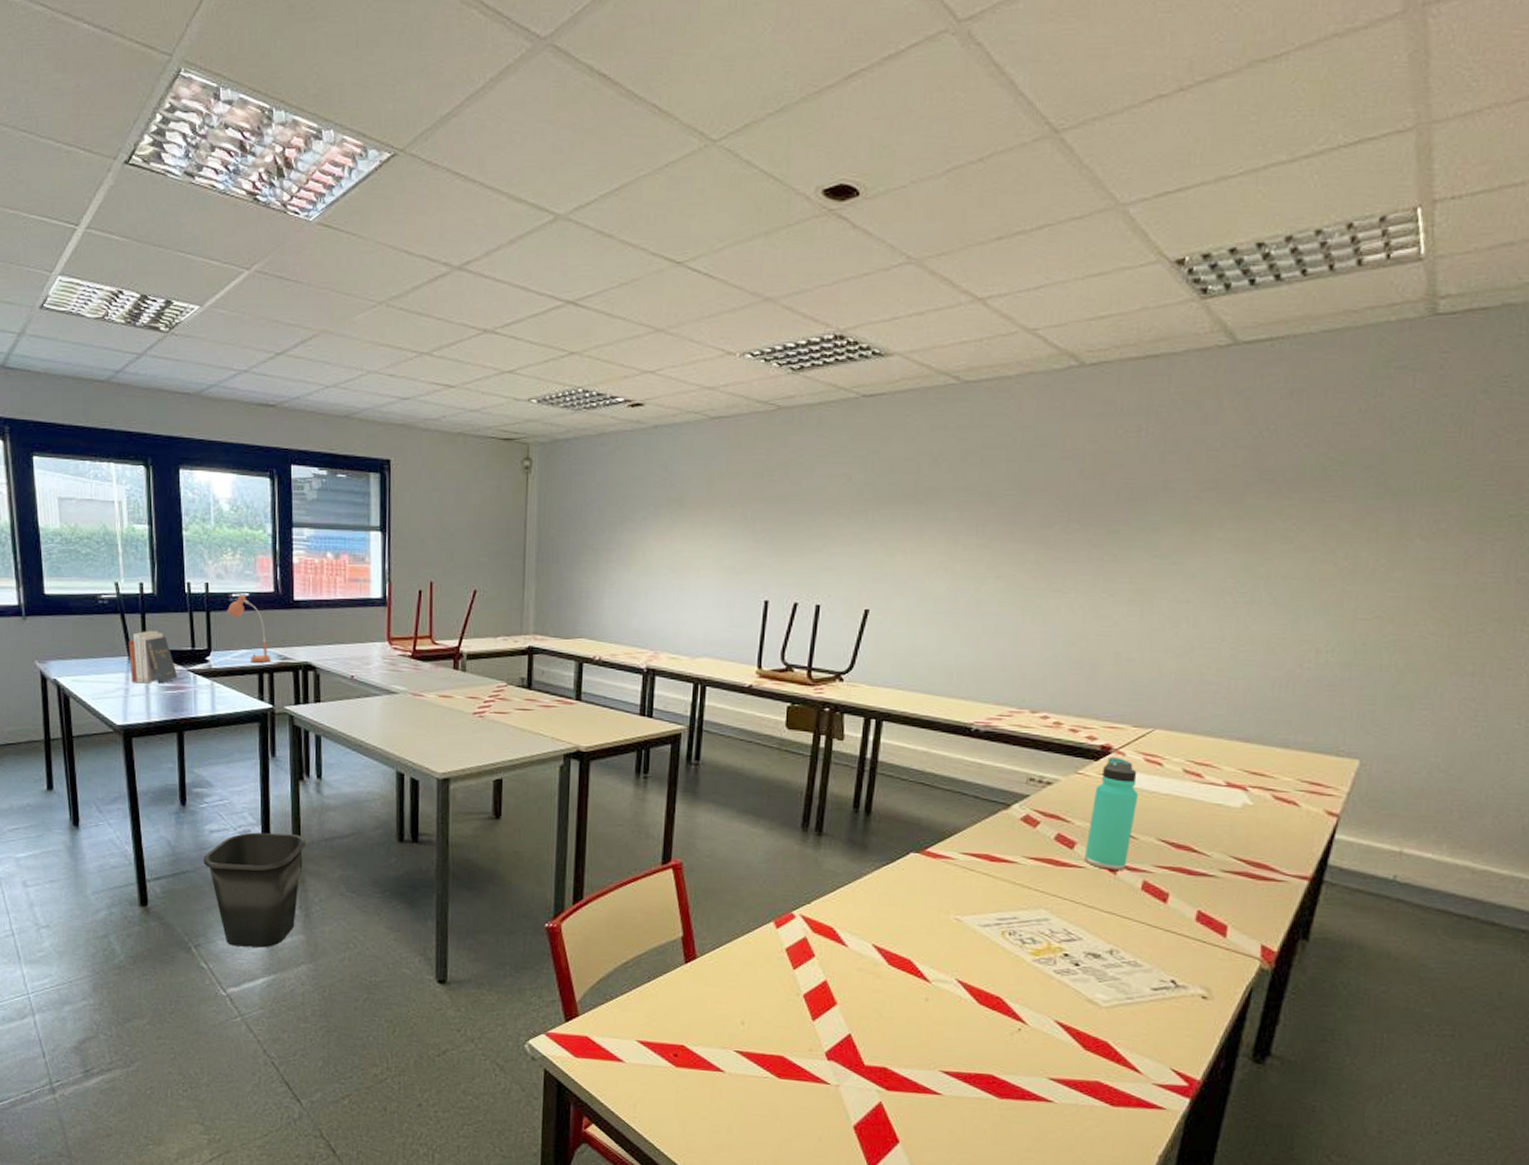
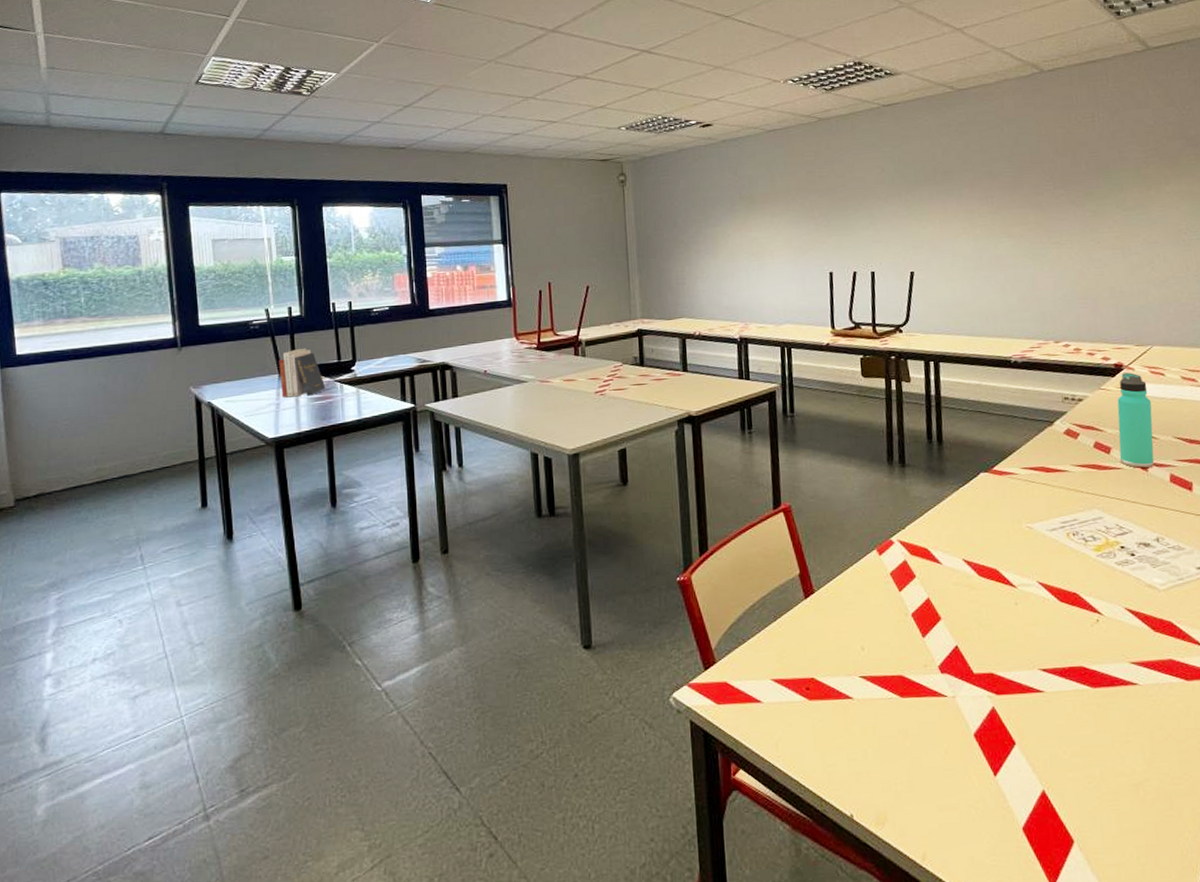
waste bin: present [203,832,307,948] -> none [354,522,453,639]
desk lamp: present [227,595,271,663] -> none [369,309,411,368]

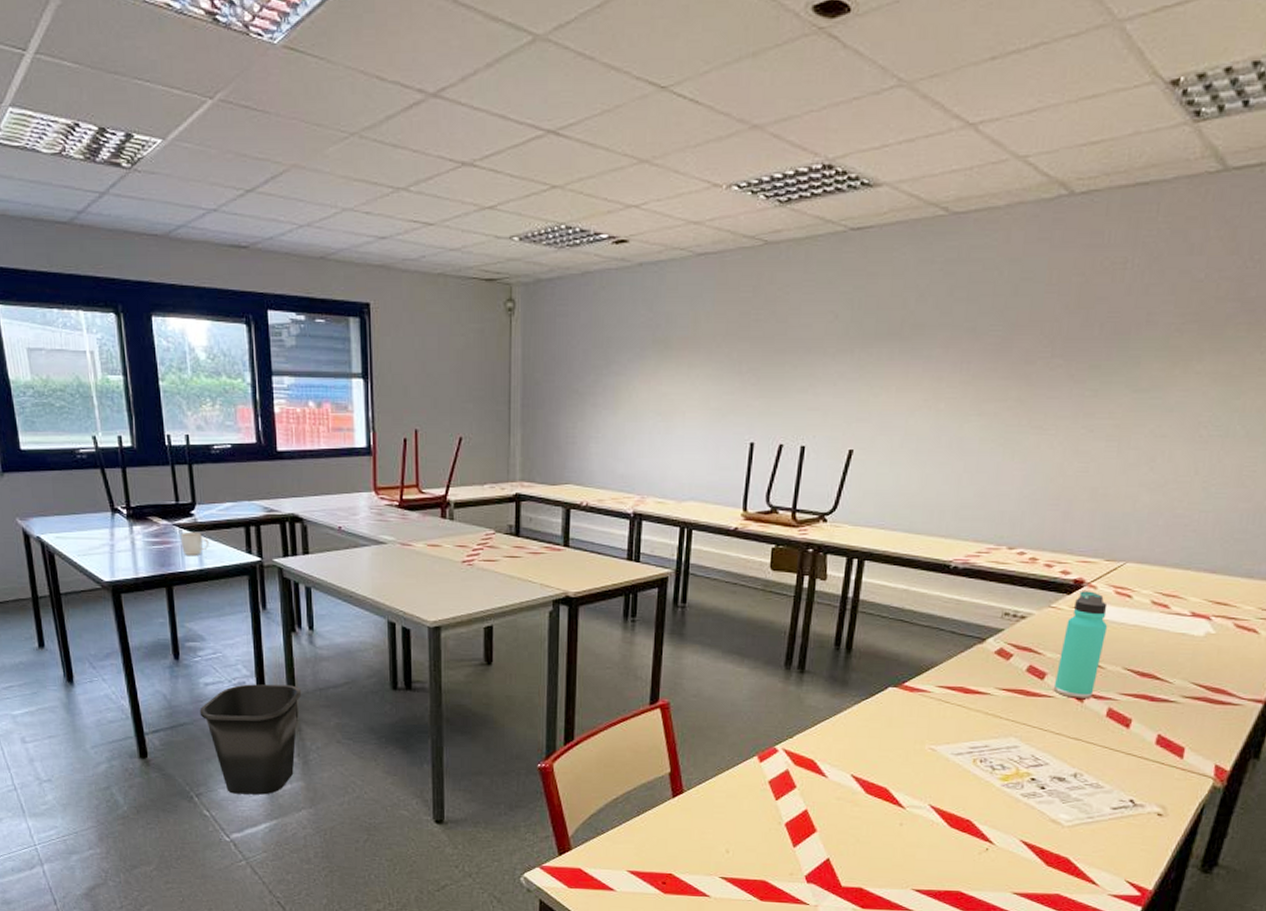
books: present [279,348,326,398] -> none [110,484,164,539]
mug: none [341,385,367,408] -> present [180,531,209,555]
waste bin: none [354,522,453,639] -> present [199,684,302,795]

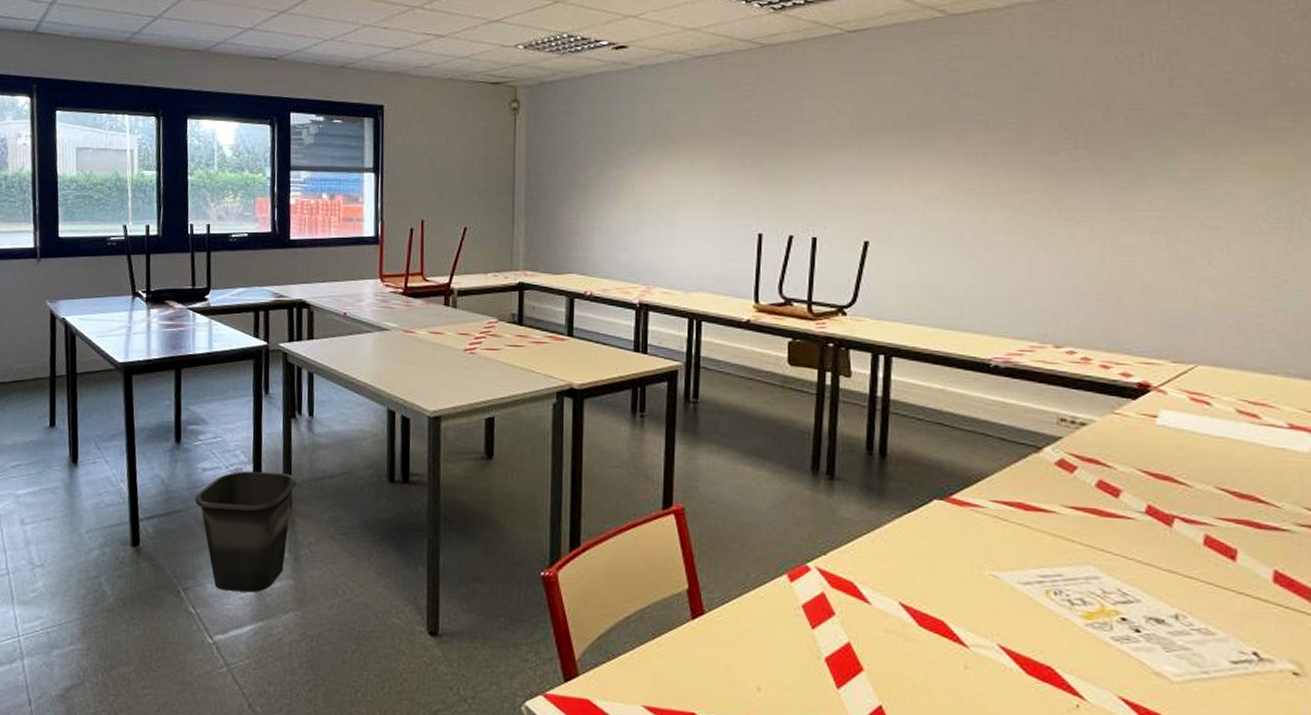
mug: present [180,531,209,555] -> none [193,315,219,339]
thermos bottle: present [1053,591,1108,698] -> none [1132,396,1188,522]

